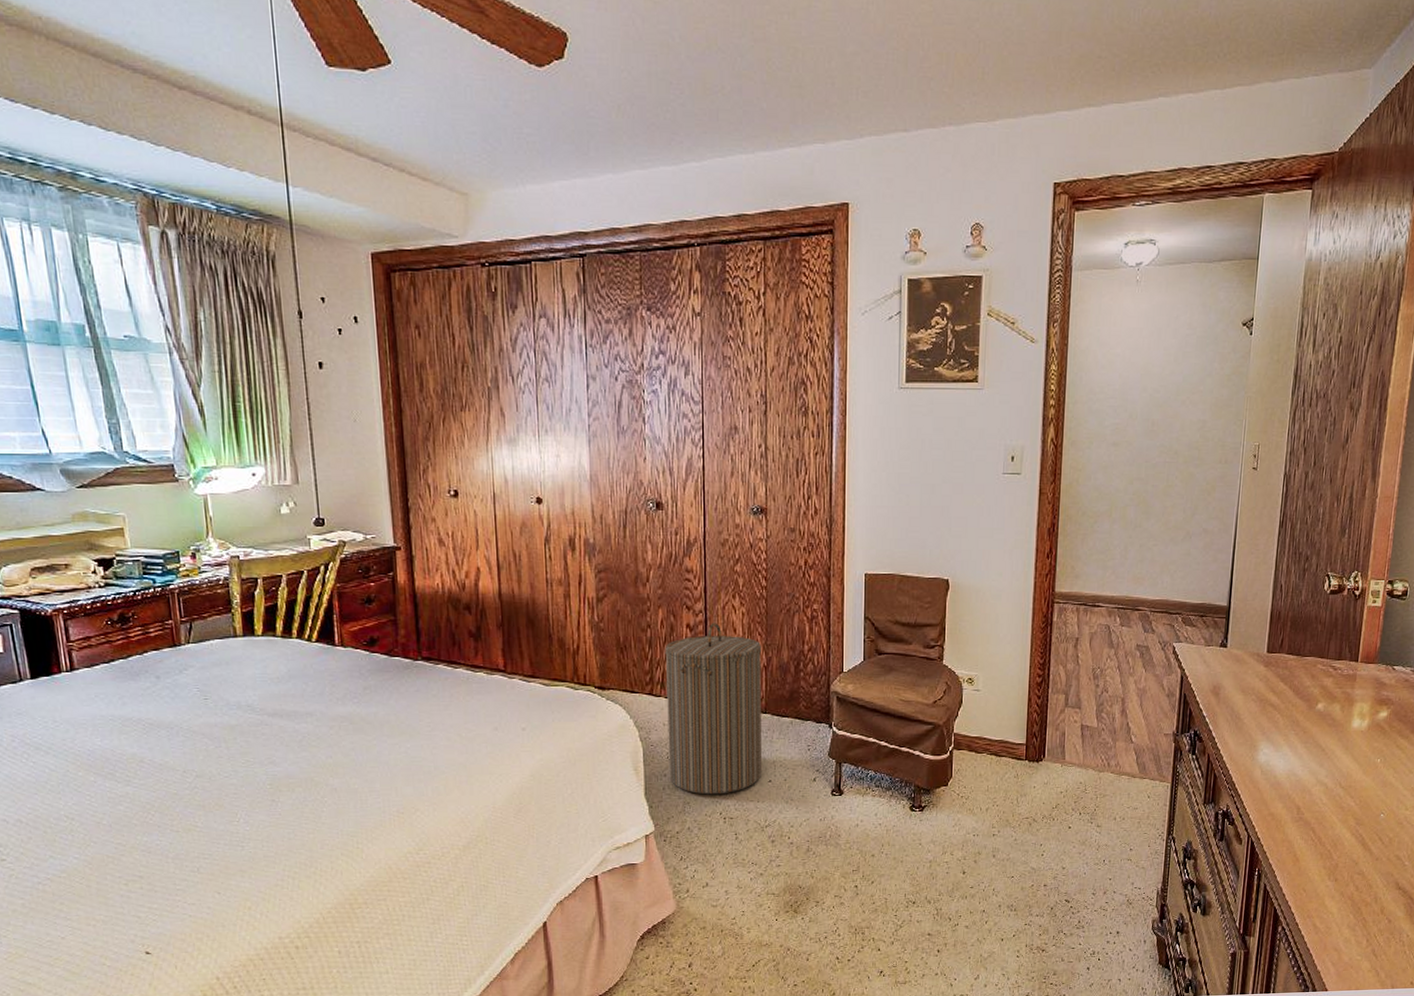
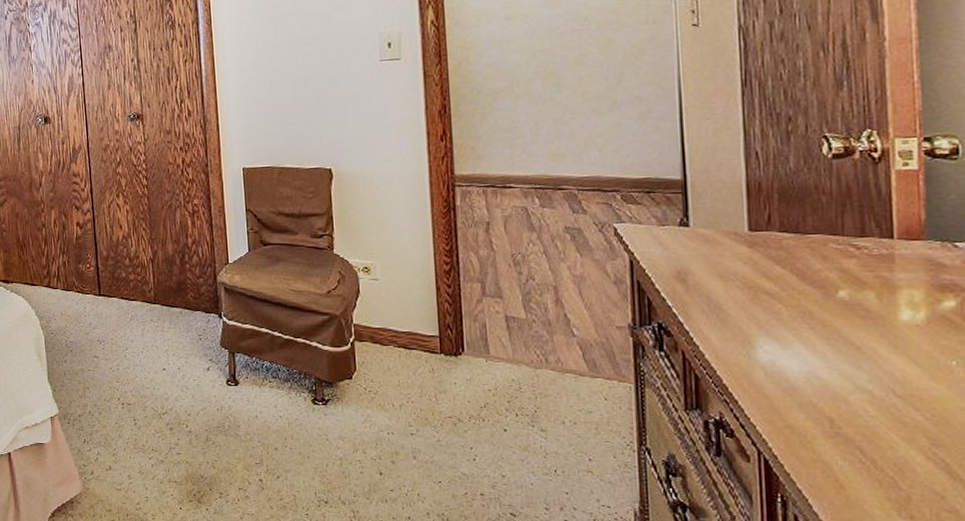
laundry hamper: present [665,623,763,795] -> none [58,220,156,381]

